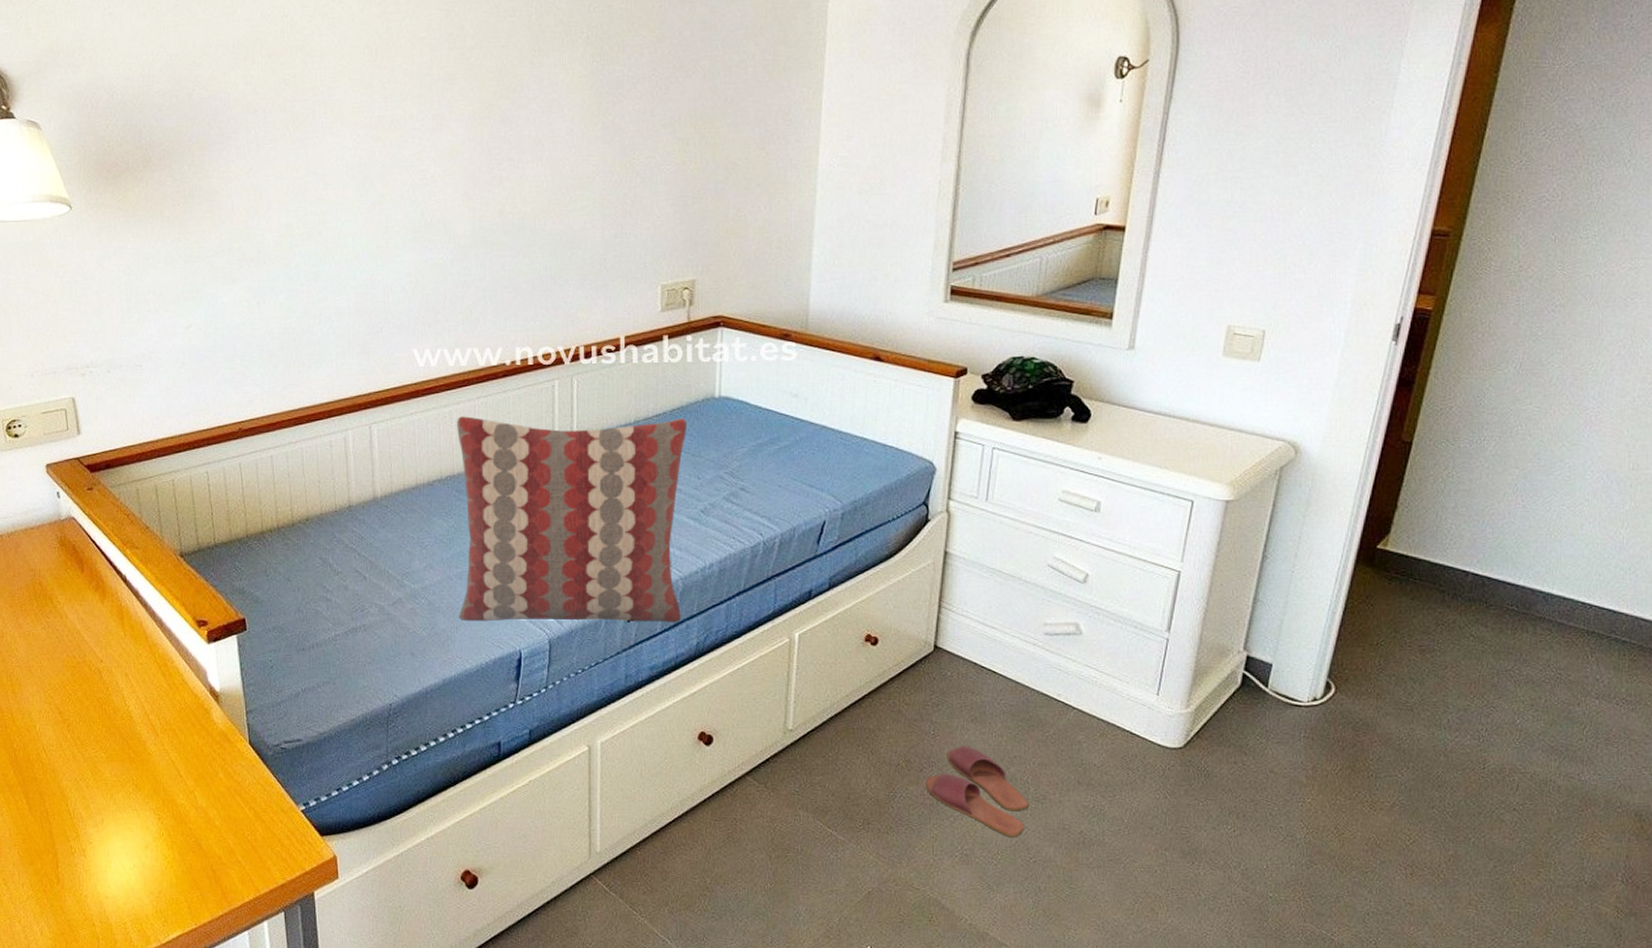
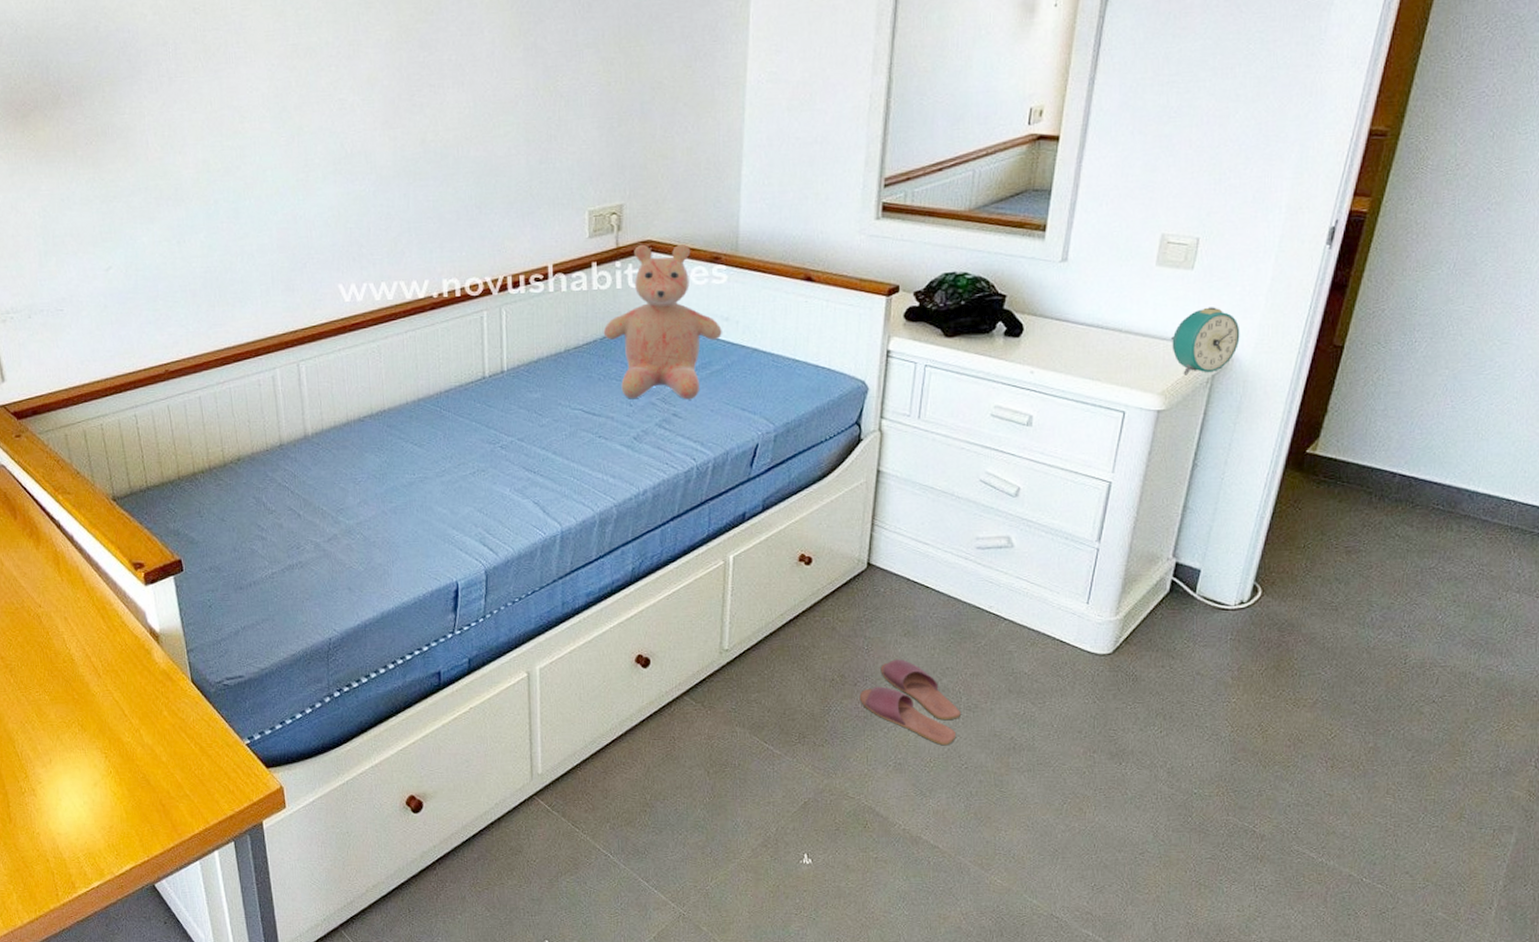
pillow: present [457,416,687,623] -> none [385,346,618,555]
stuffed animal: none [673,319,791,475] -> present [603,243,722,400]
alarm clock: none [1238,399,1308,465] -> present [1170,307,1240,374]

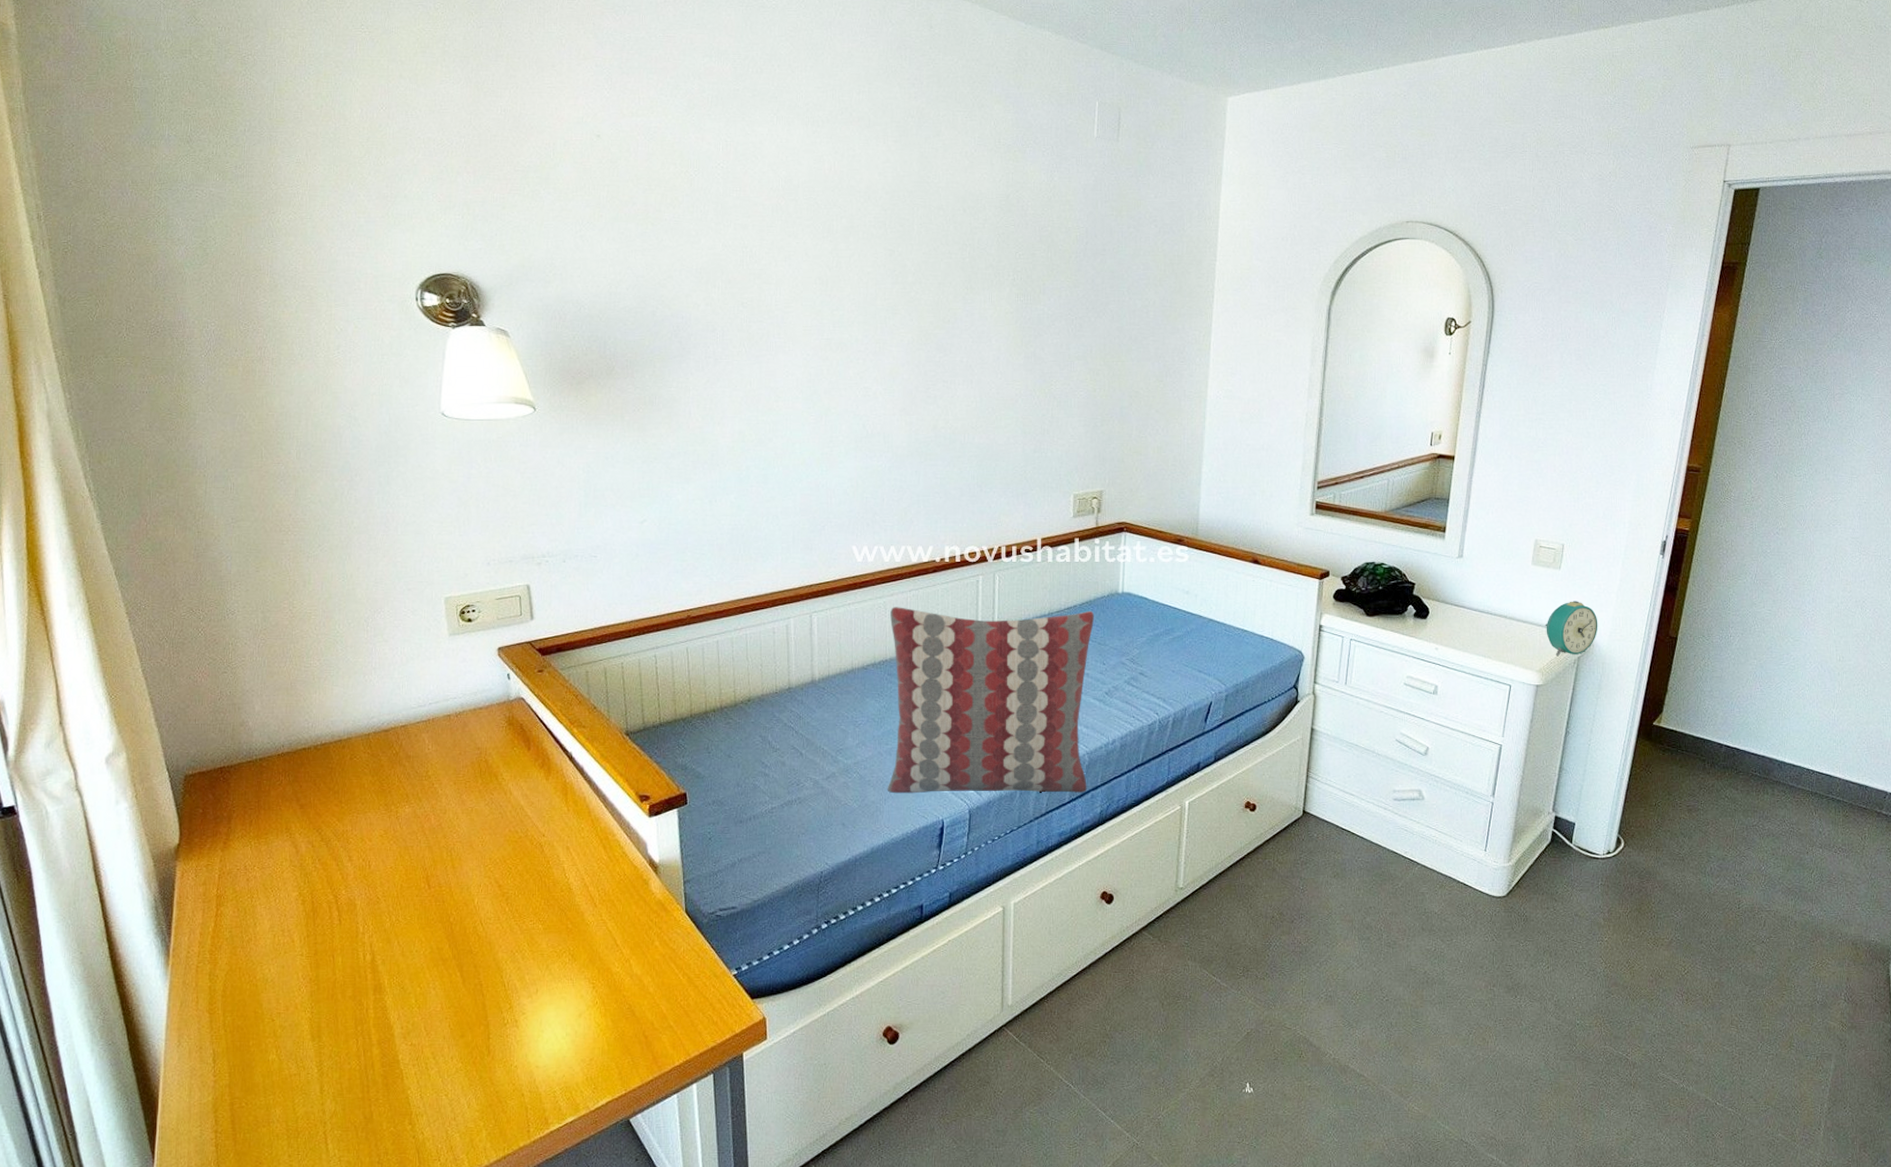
pillow: none [385,346,618,555] -> present [887,607,1094,794]
stuffed animal: present [603,243,722,400] -> none [1082,525,1183,661]
slippers: present [859,659,961,746] -> none [1296,899,1382,980]

